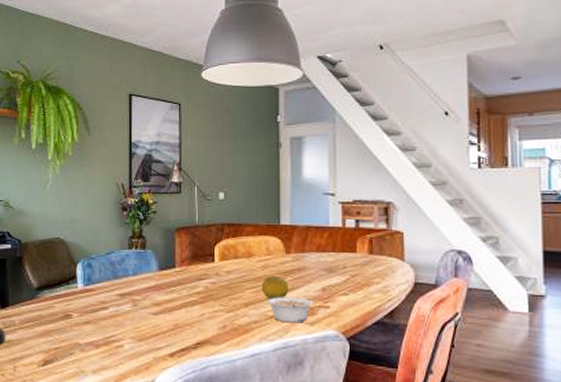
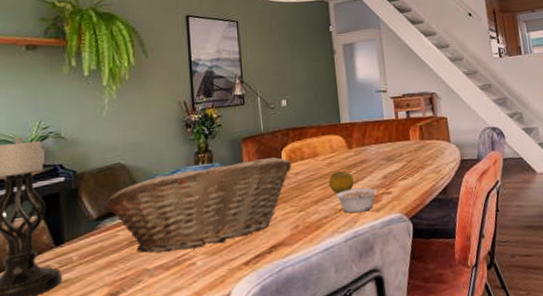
fruit basket: none [44,251,224,332] -> present [104,156,292,254]

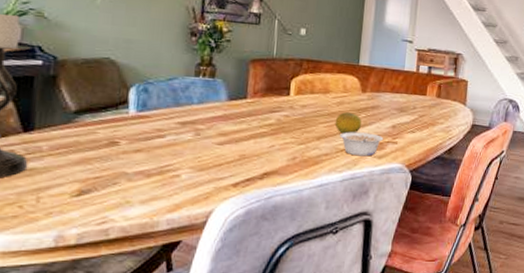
fruit basket: present [104,156,292,254] -> none [85,80,300,161]

